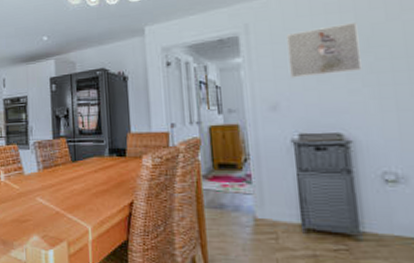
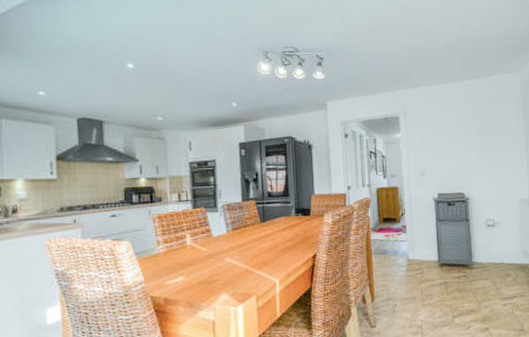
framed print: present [287,21,362,78] -> none [432,112,477,152]

